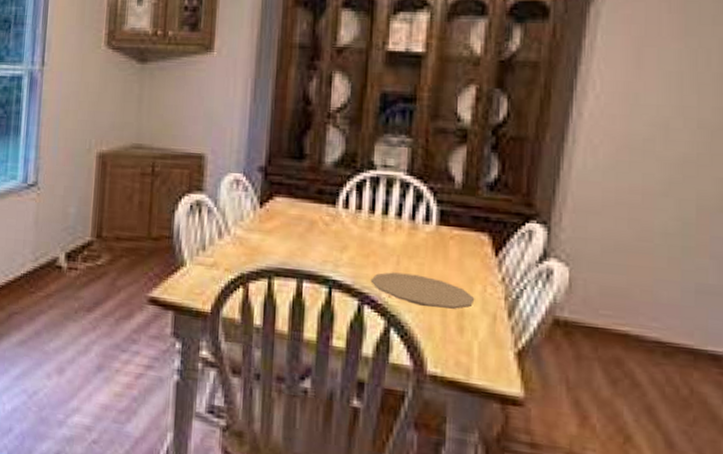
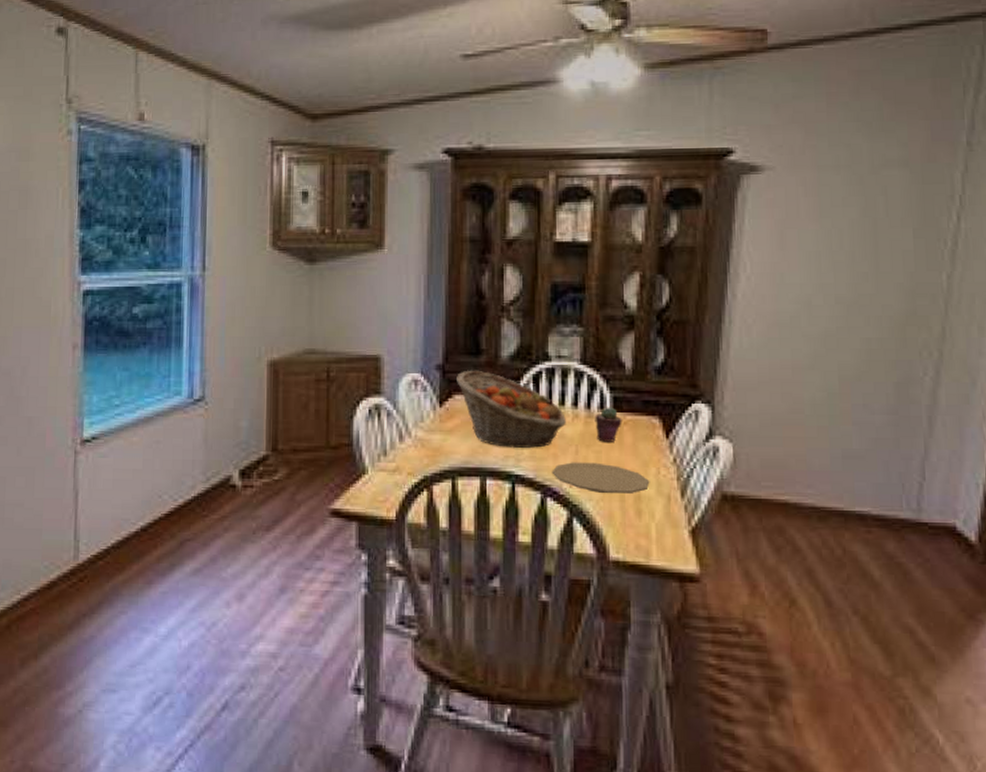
fruit basket: none [278,173,389,255] -> present [457,370,566,448]
potted succulent: none [419,220,449,256] -> present [595,407,622,442]

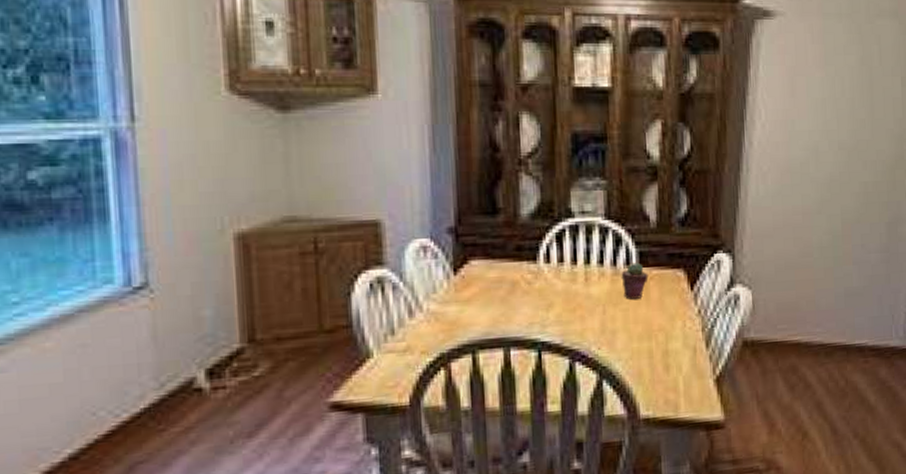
fruit basket: present [457,370,566,448] -> none [472,231,592,314]
plate: present [552,462,650,494] -> none [579,321,677,353]

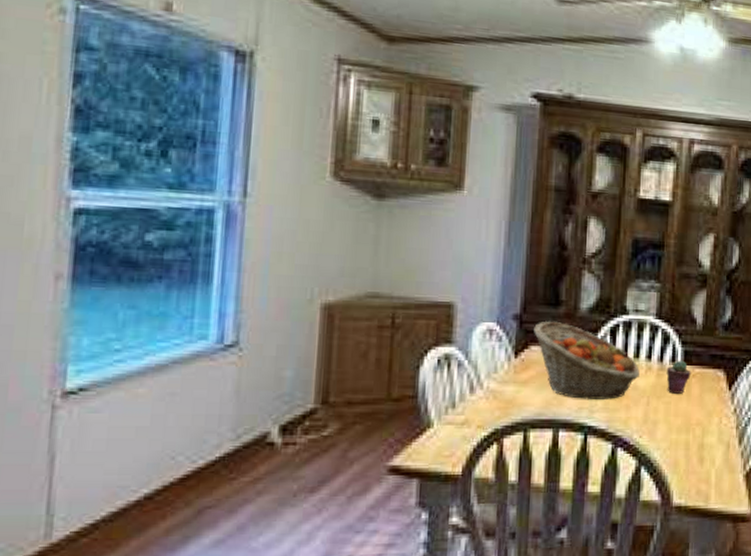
fruit basket: none [472,231,592,314] -> present [534,320,640,399]

